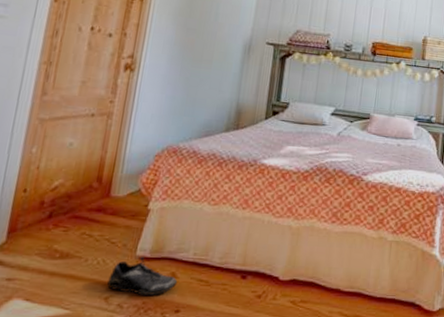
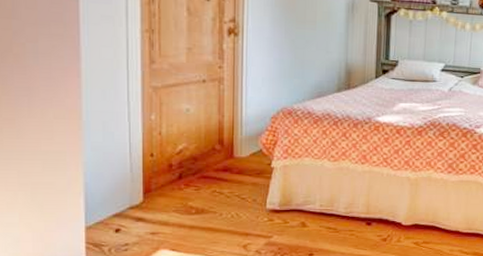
shoe: present [107,257,178,295] -> none [244,210,308,242]

